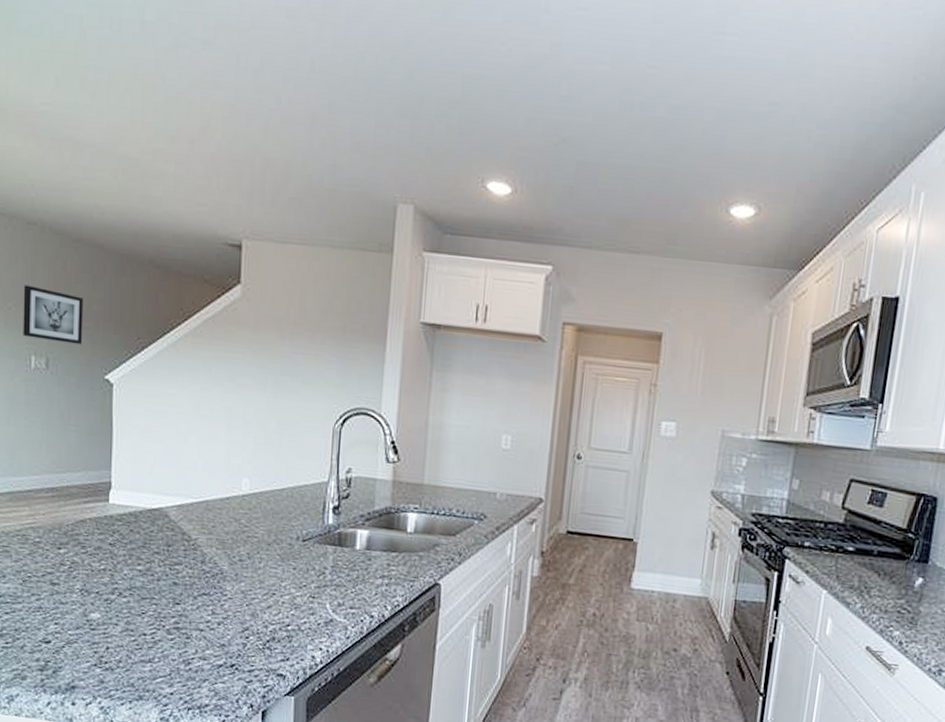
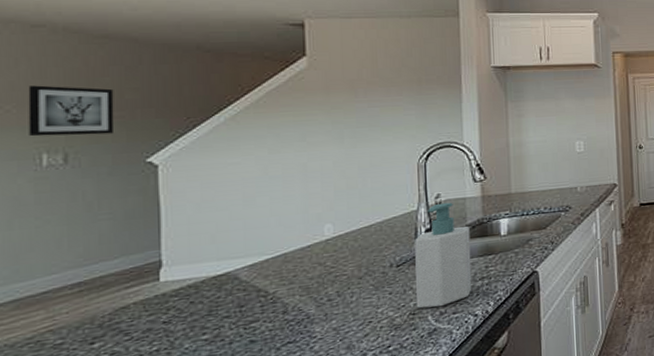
soap bottle: none [316,479,377,597] -> present [415,202,472,309]

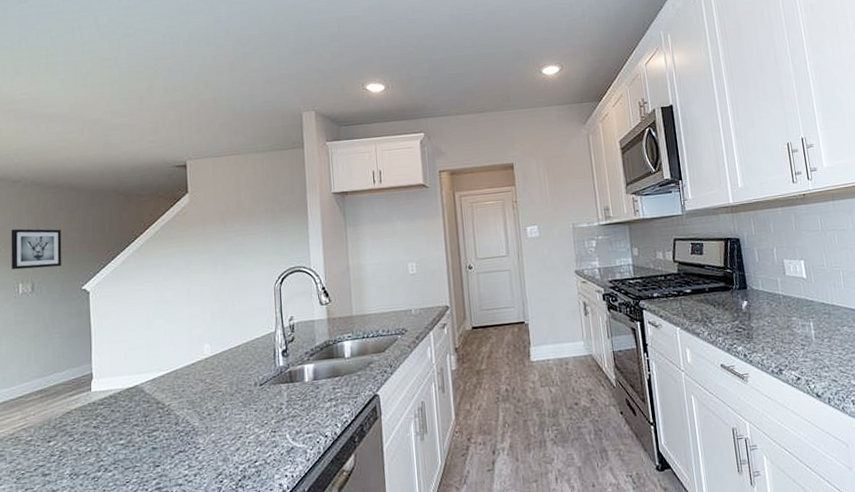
soap bottle: present [415,202,472,309] -> none [274,324,322,427]

